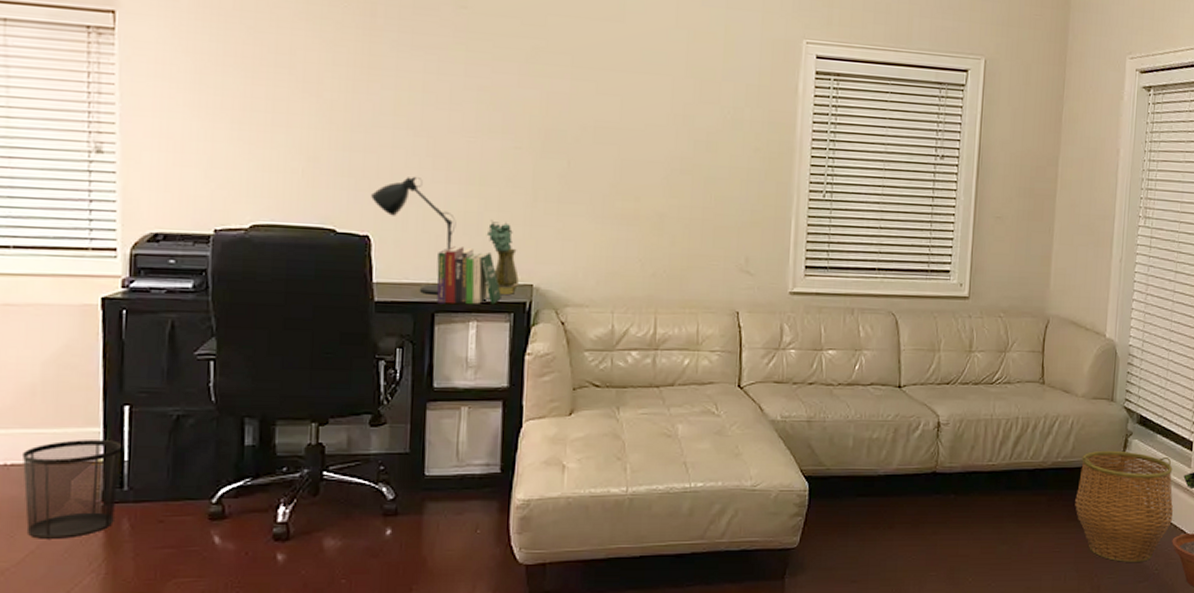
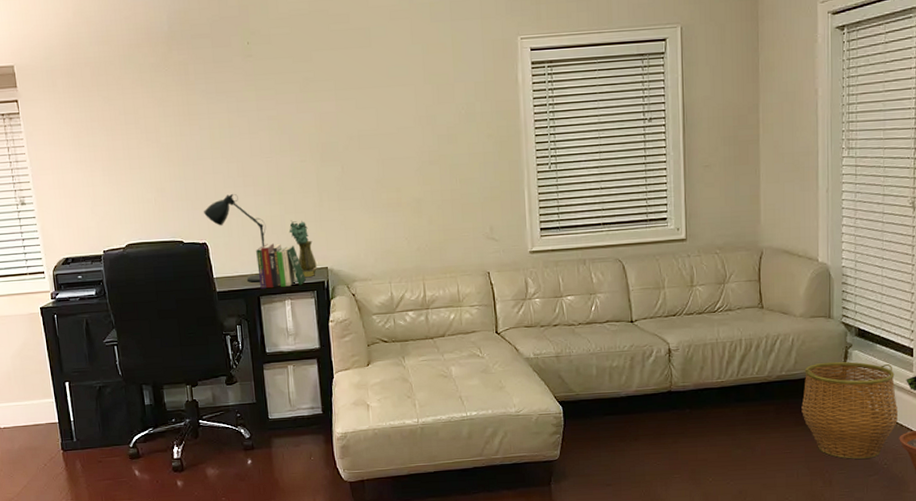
waste bin: present [21,440,121,539] -> none [9,407,71,477]

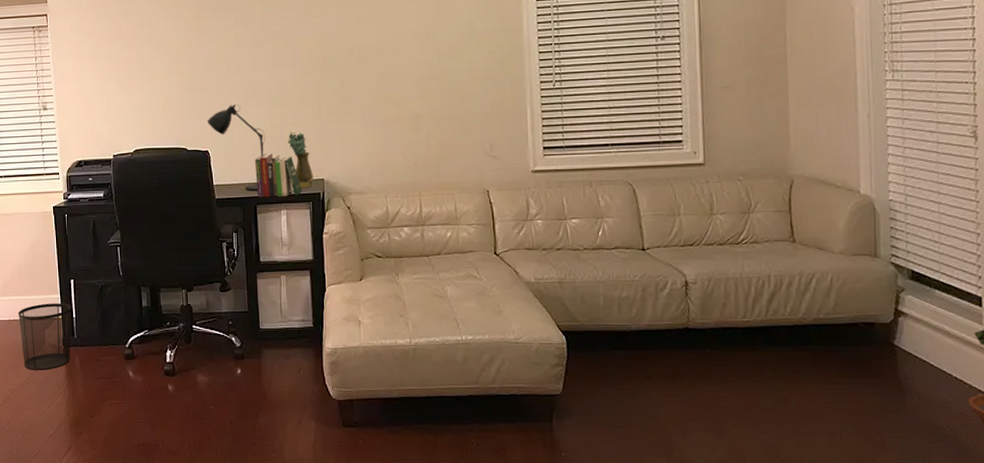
waste bin: none [9,407,71,477] -> present [17,303,71,370]
basket: present [801,361,899,459] -> none [844,306,966,422]

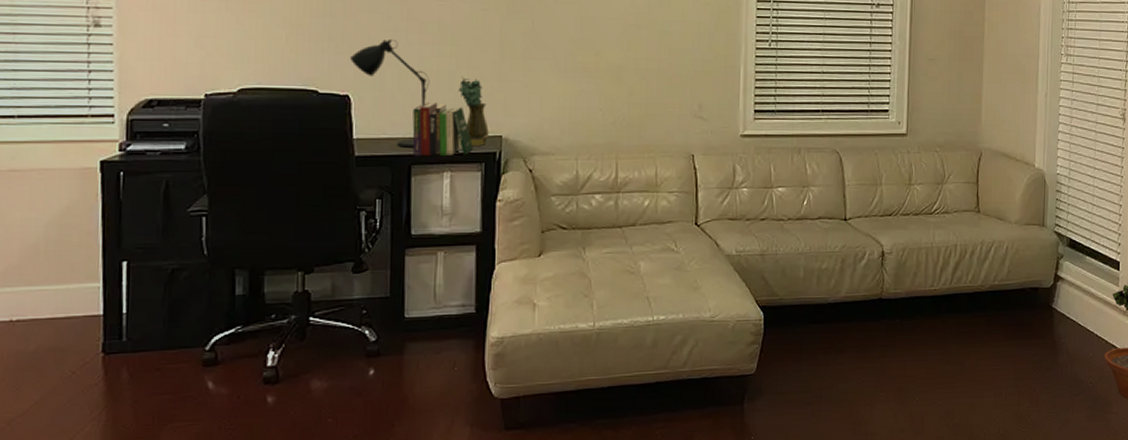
waste bin: present [17,303,71,370] -> none [26,294,120,390]

